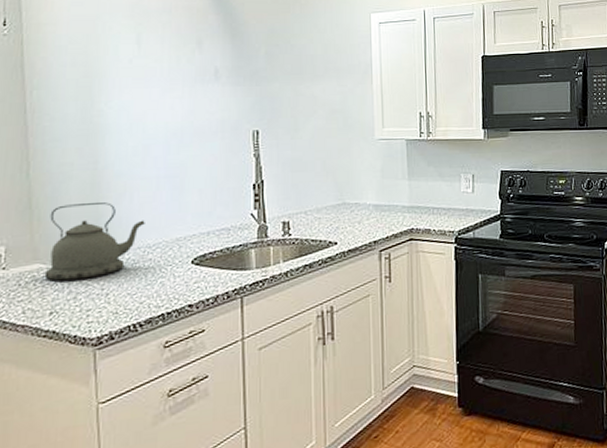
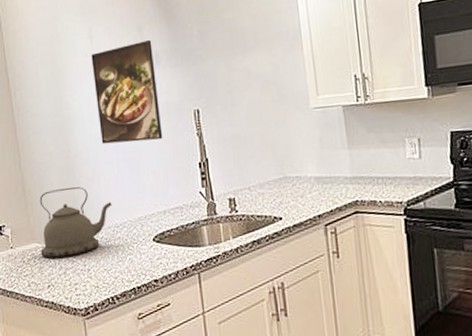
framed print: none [136,54,215,158] -> present [91,39,163,145]

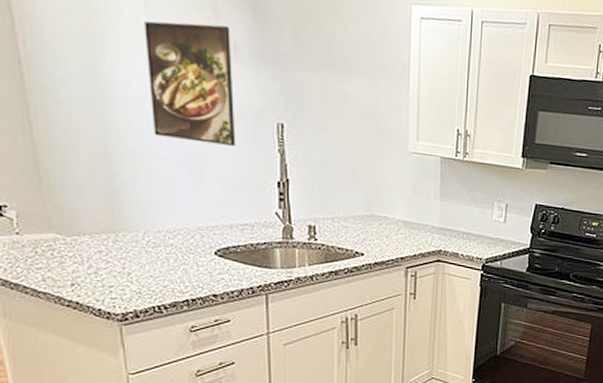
kettle: present [39,187,112,259] -> none [61,175,164,256]

